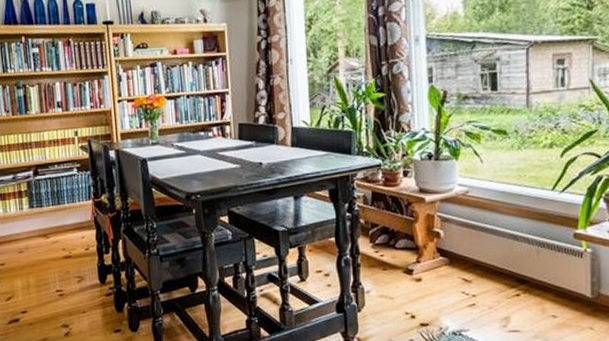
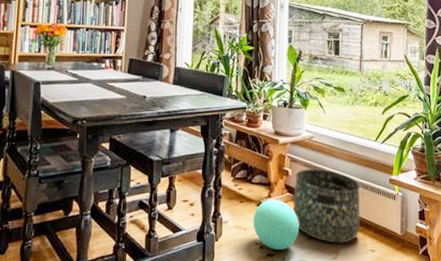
ball: none [400,265,458,319] -> present [253,200,300,250]
basket: none [448,227,536,310] -> present [293,169,361,243]

